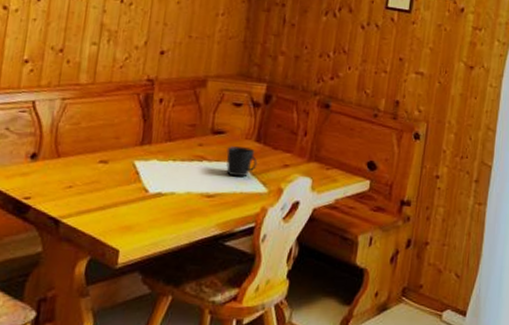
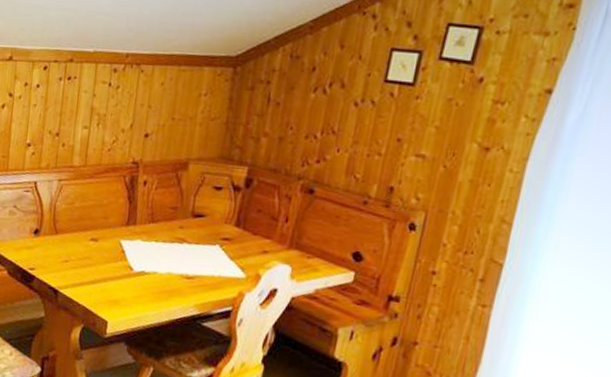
cup: present [226,146,258,177] -> none [205,230,237,261]

